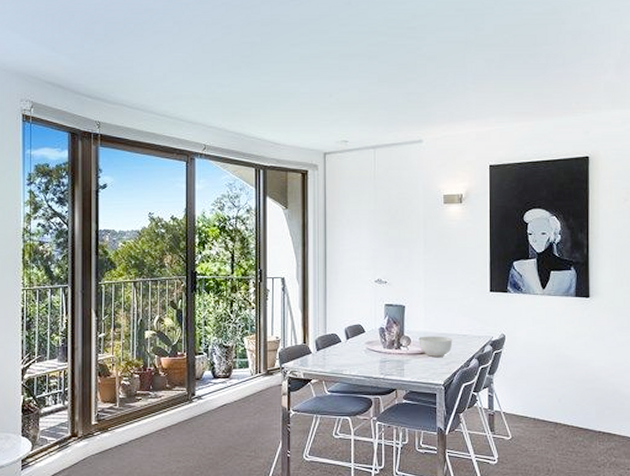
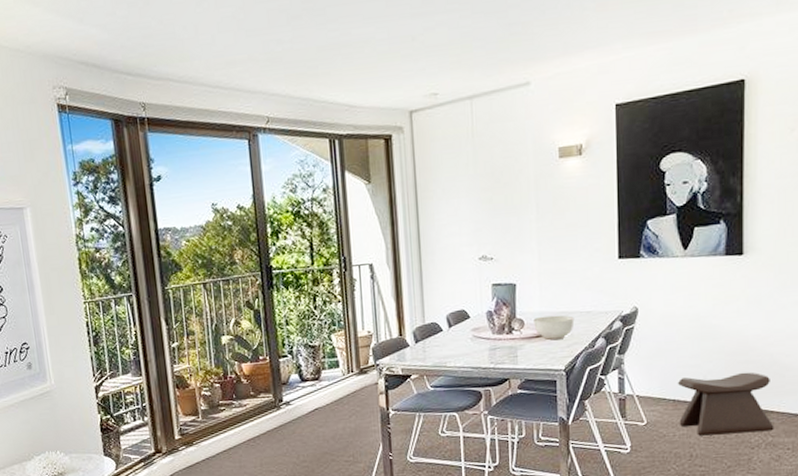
stool: none [537,398,617,453] -> present [677,372,774,436]

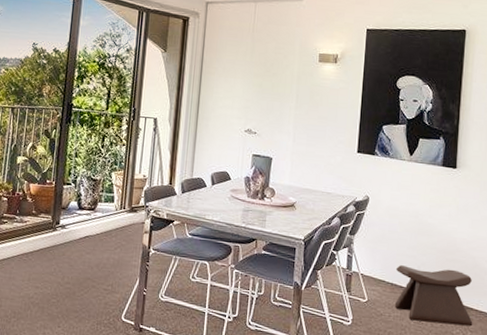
bowl: present [533,315,575,340] -> none [282,189,317,213]

